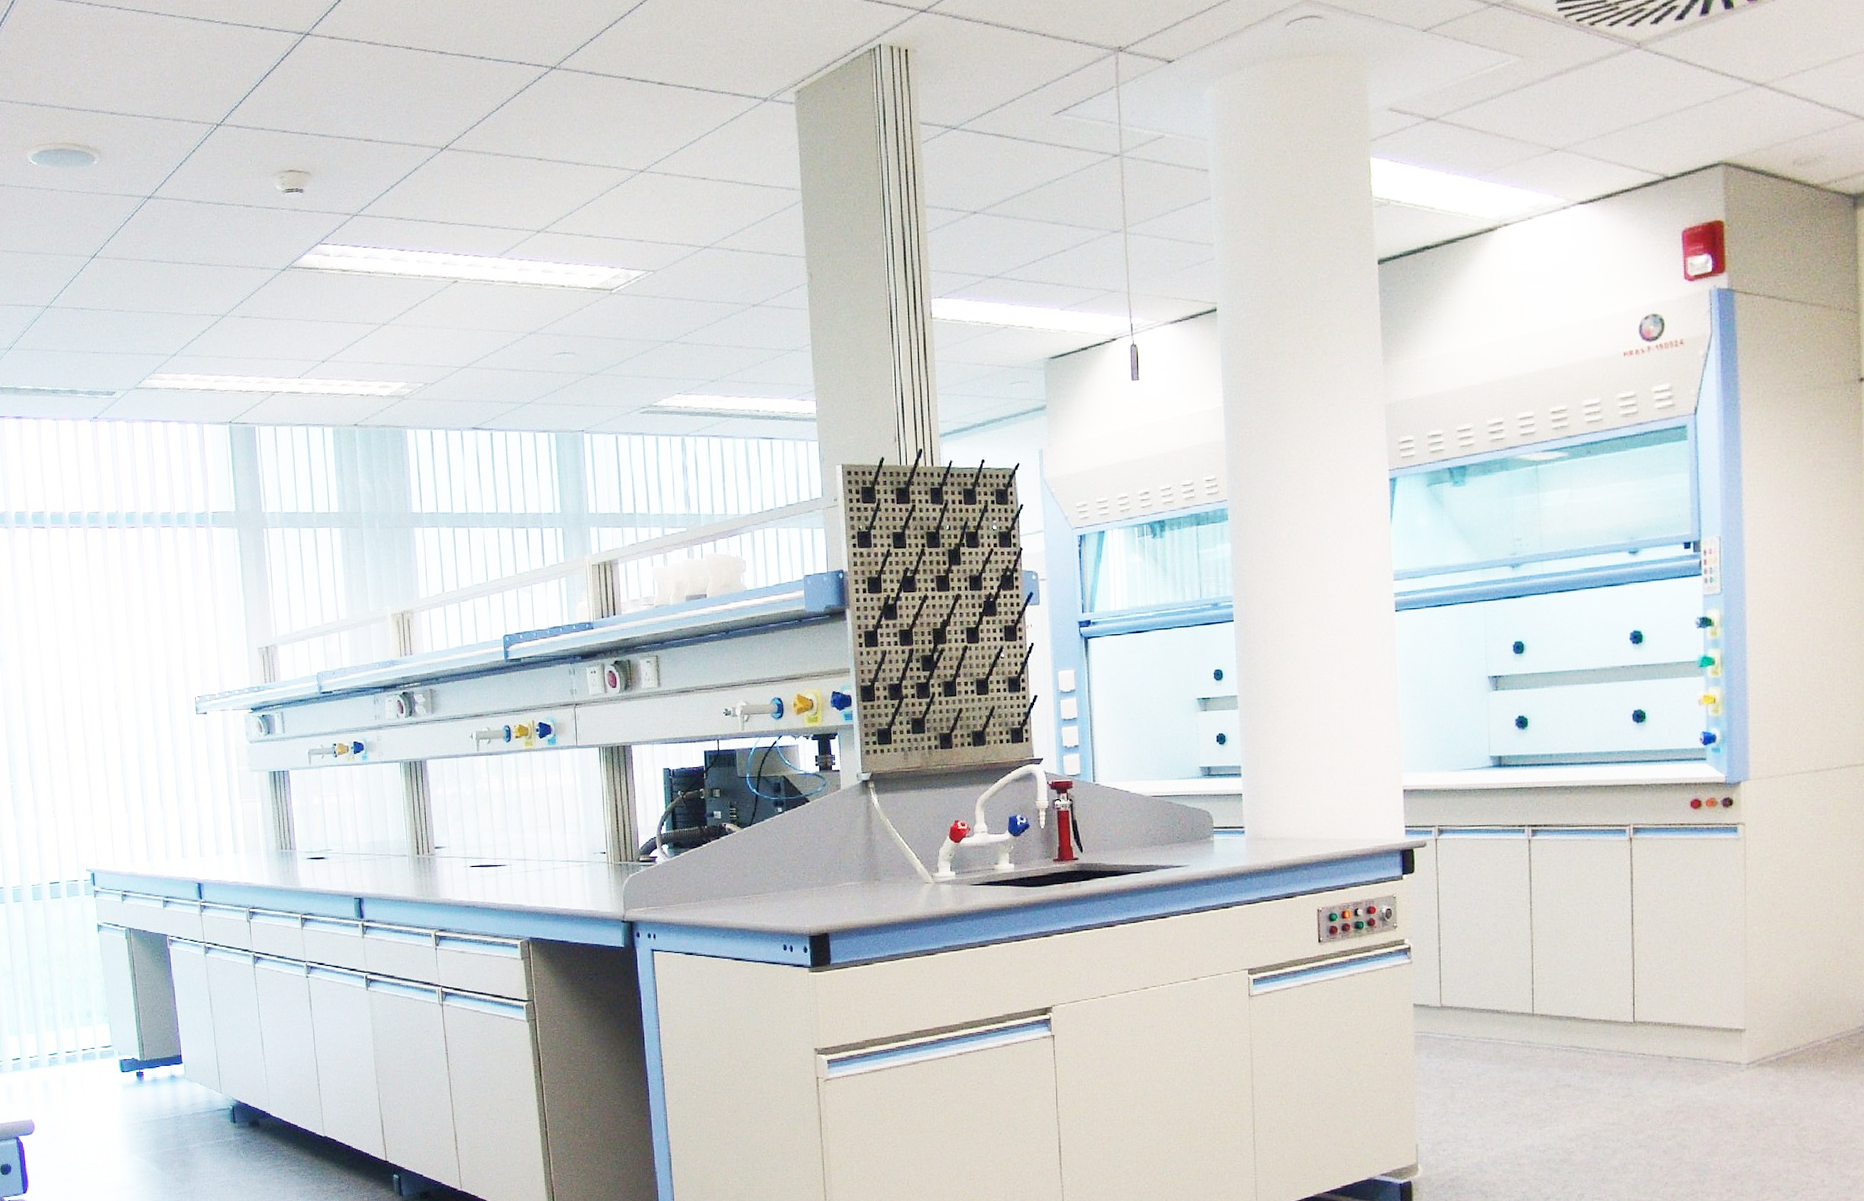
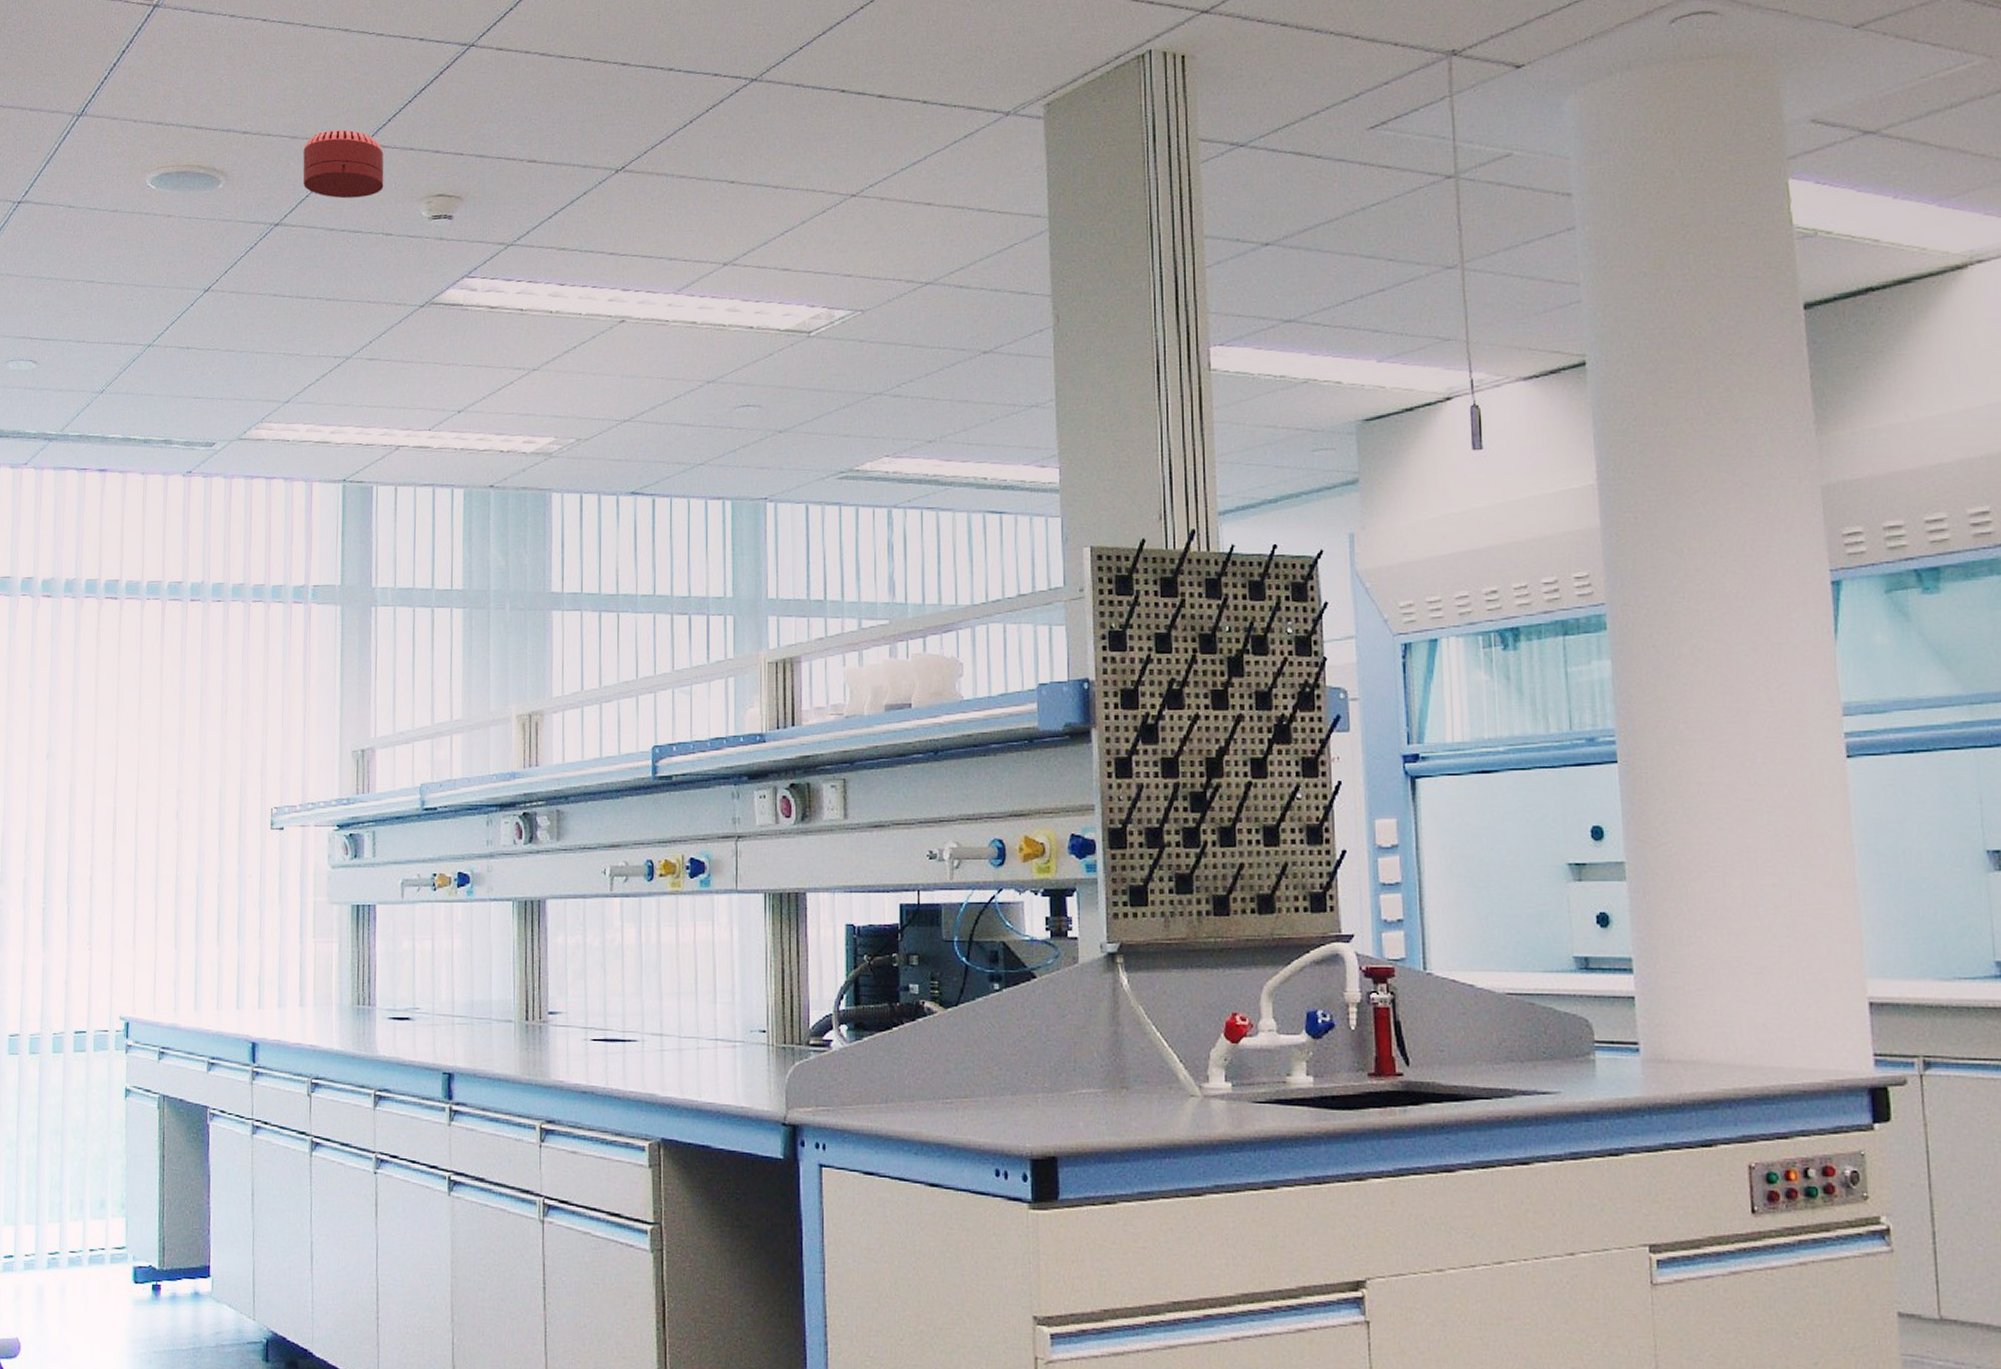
smoke detector: none [166,111,241,174] -> present [303,129,384,199]

